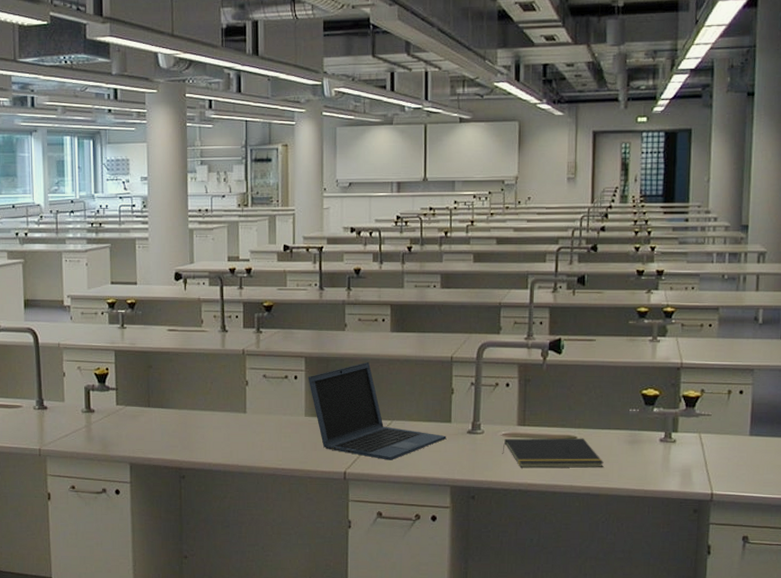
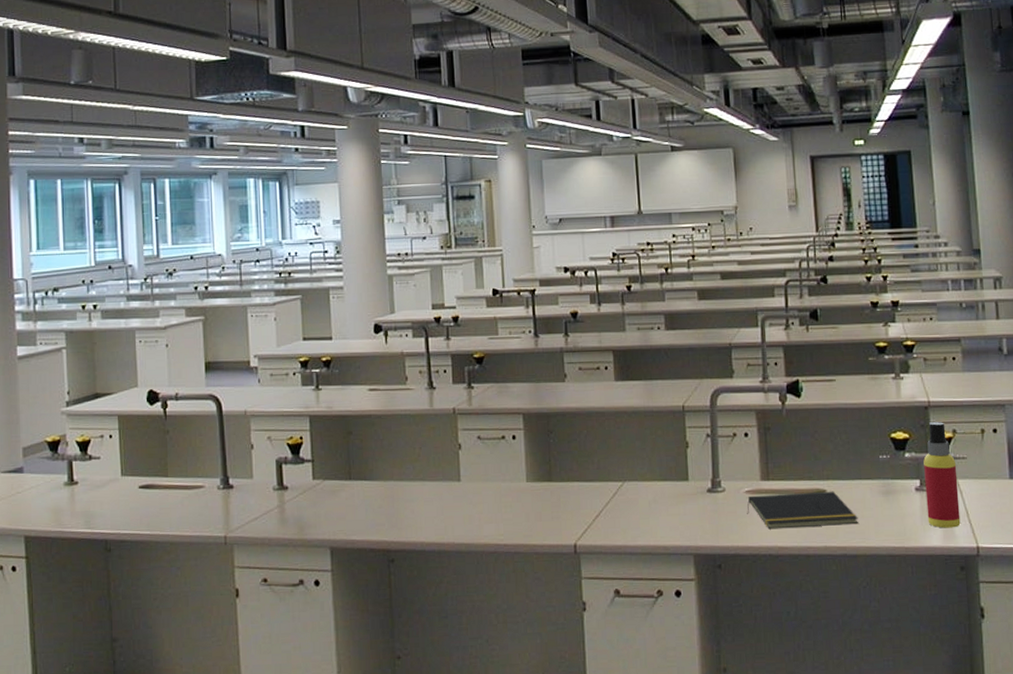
laptop: present [308,361,447,460] -> none [527,415,685,528]
spray bottle: none [668,382,701,476] -> present [923,422,961,528]

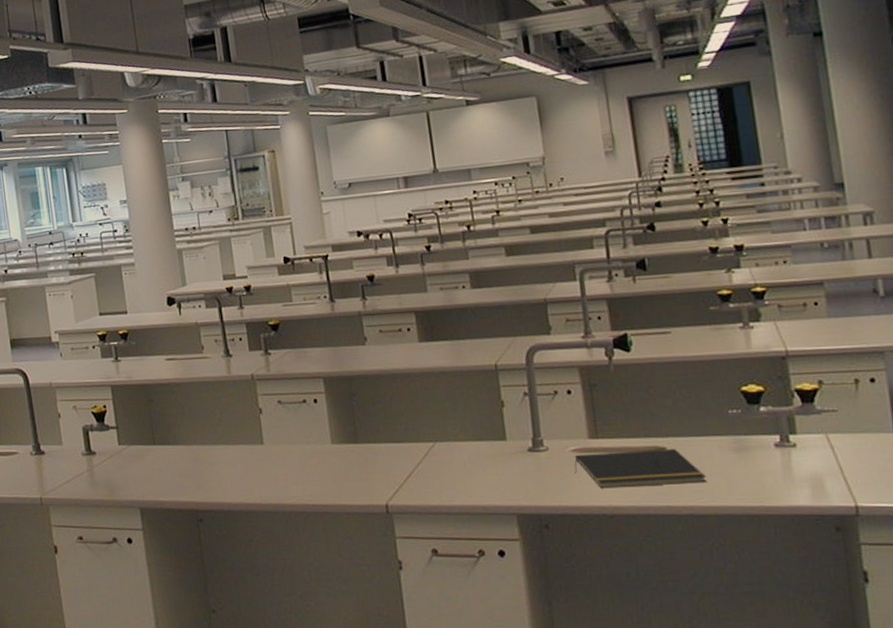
spray bottle: present [923,422,961,528] -> none [783,372,834,487]

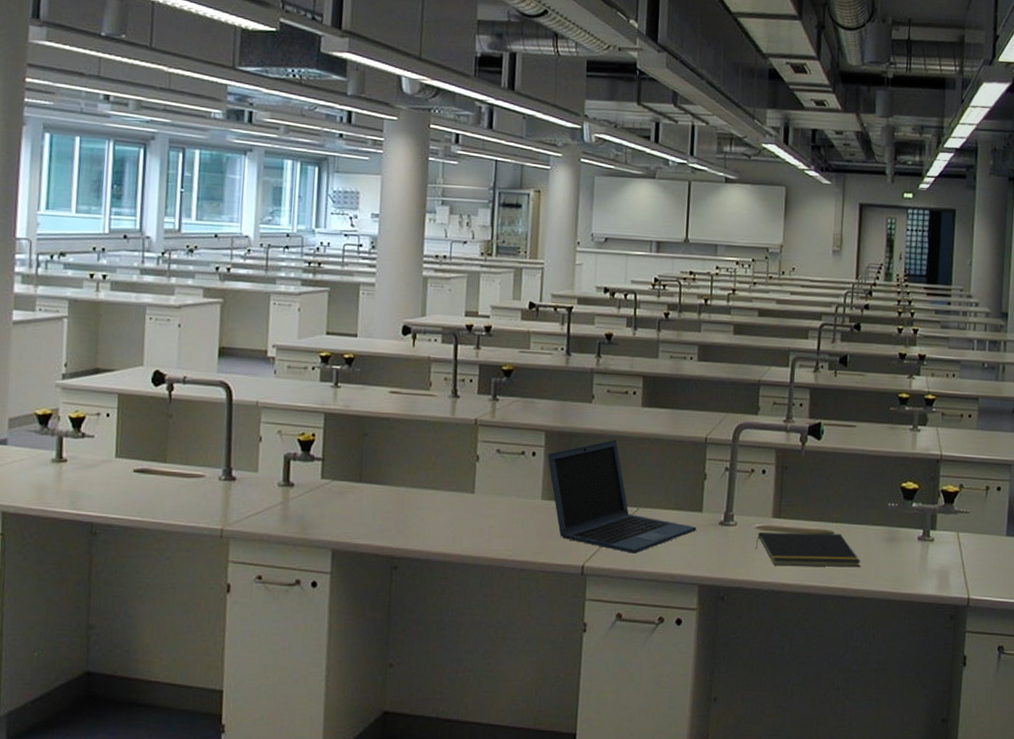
laptop: none [329,377,504,489] -> present [547,439,697,554]

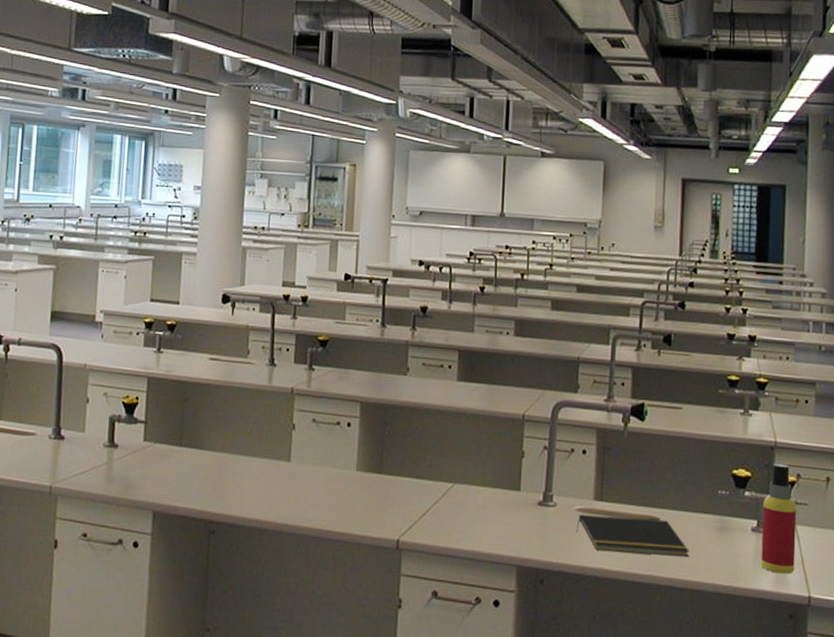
laptop: present [547,439,697,554] -> none [362,413,515,530]
spray bottle: none [925,475,959,578] -> present [761,463,797,574]

